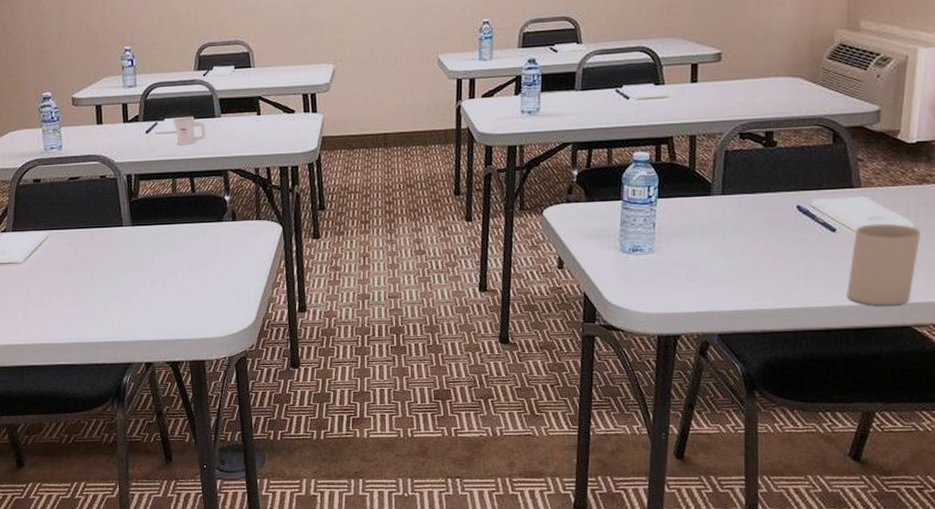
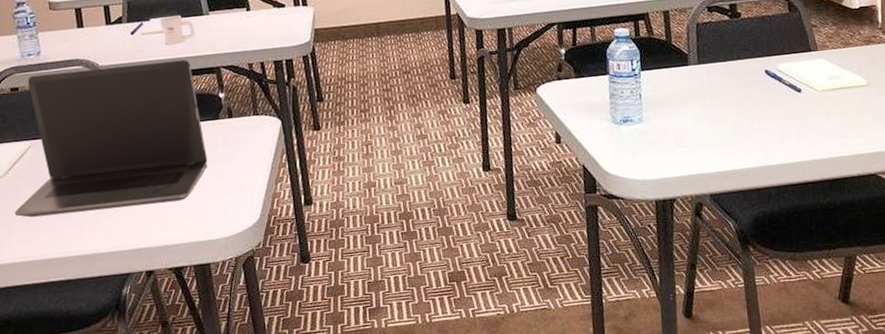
laptop computer: none [31,161,210,303] -> present [14,59,208,217]
cup: present [847,223,920,306] -> none [817,81,874,158]

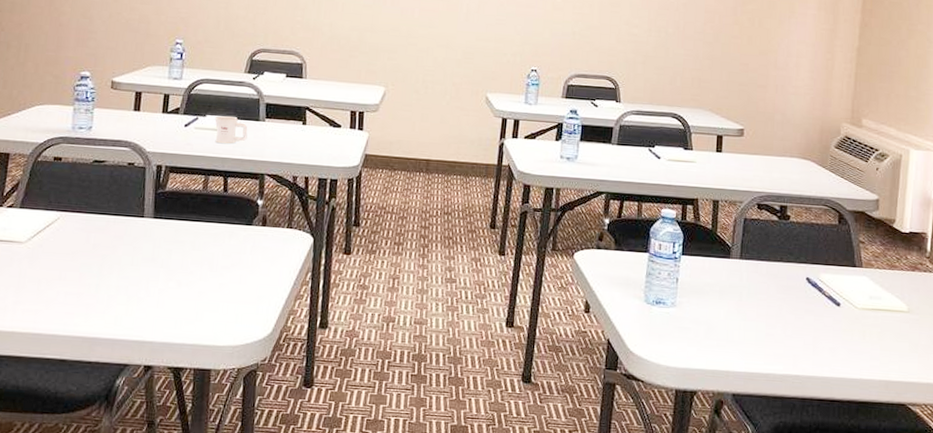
laptop computer: present [14,59,208,217] -> none [27,149,236,300]

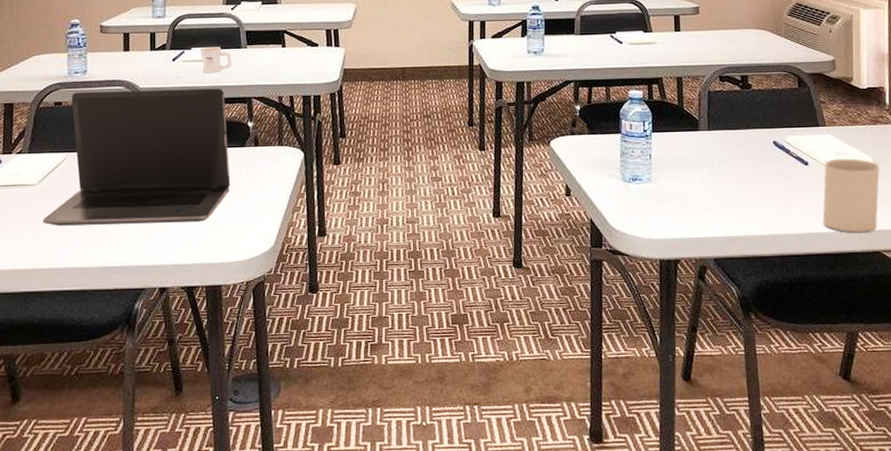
laptop computer: none [27,149,236,300] -> present [42,88,231,226]
cup: none [849,302,913,383] -> present [822,158,880,233]

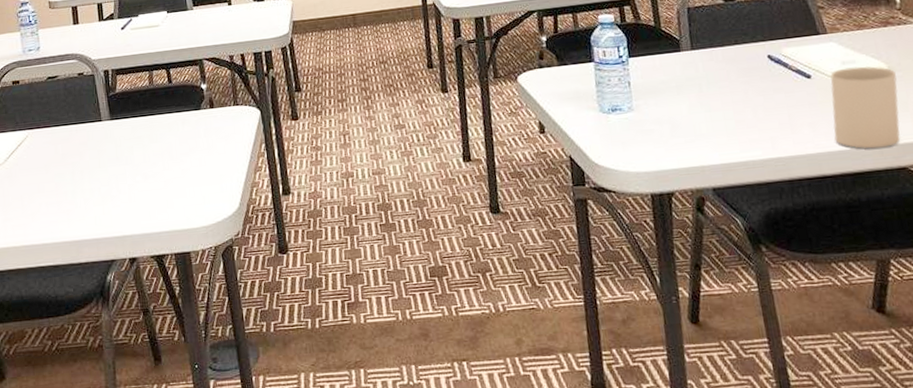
laptop computer: present [42,88,231,226] -> none [11,52,190,204]
mug: present [200,47,232,74] -> none [147,11,180,39]

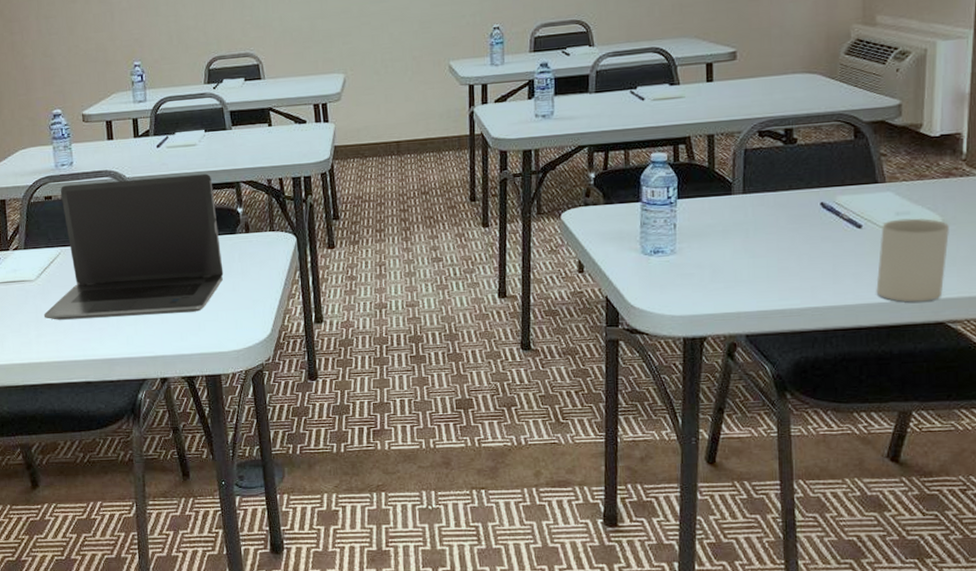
laptop computer: none [11,52,190,204] -> present [43,173,224,320]

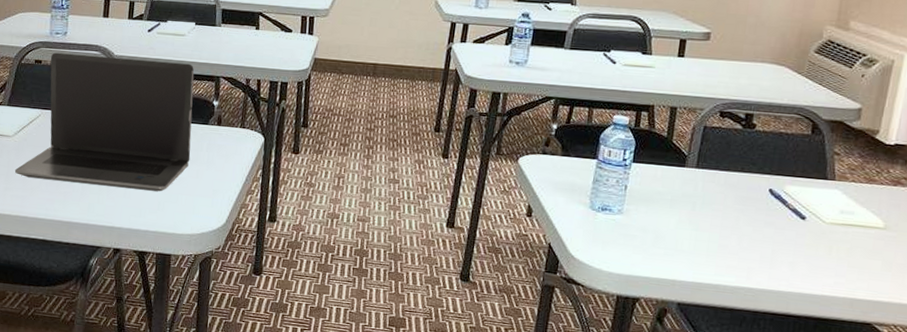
cup: present [876,218,949,303] -> none [810,217,890,301]

